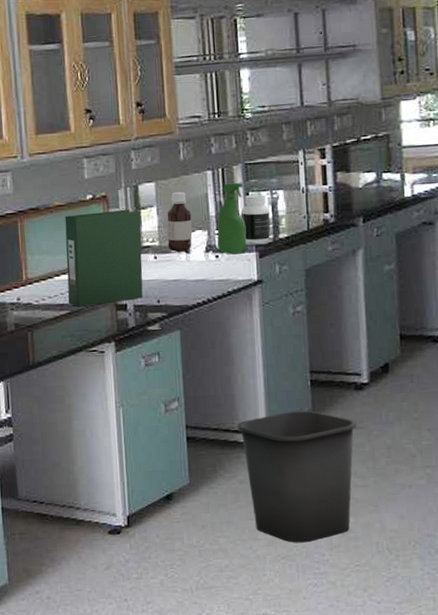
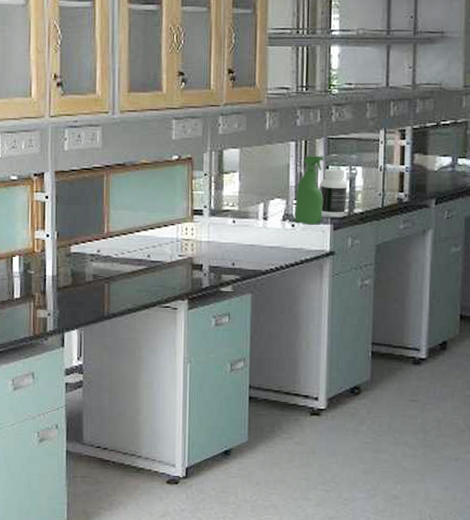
binder: present [65,209,143,307] -> none [146,172,223,264]
bottle: present [166,191,193,252] -> none [247,159,272,218]
waste bin: present [237,410,358,543] -> none [298,379,413,506]

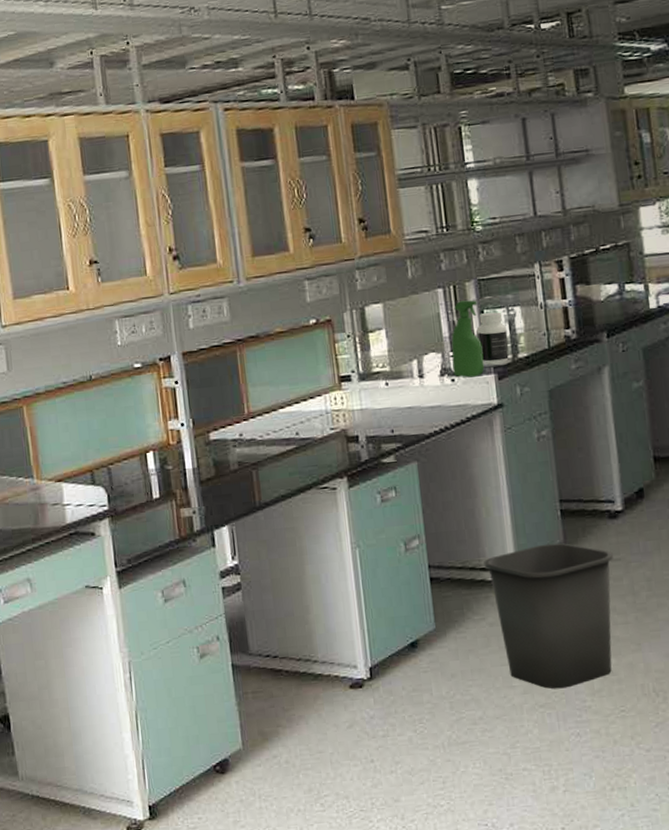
waste bin: none [298,379,413,506] -> present [484,543,614,689]

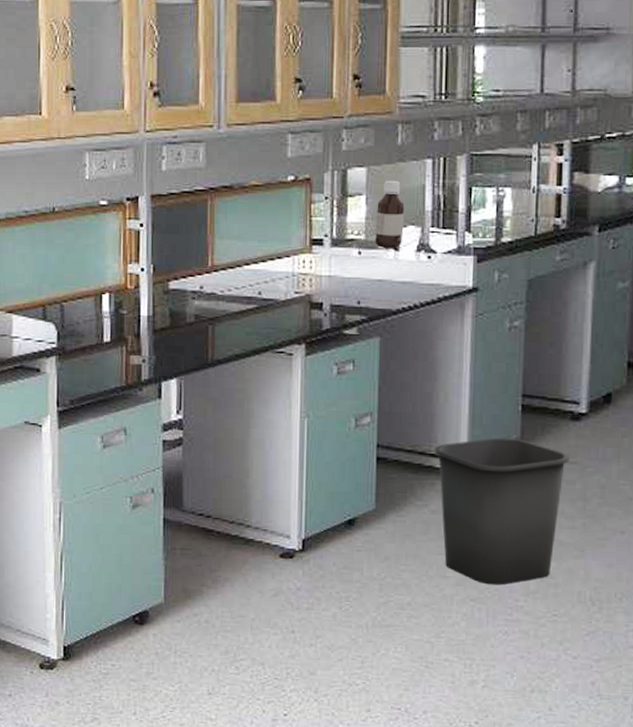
bottle: none [397,312,426,377] -> present [375,180,405,248]
spray bottle: present [451,300,485,378] -> none [431,175,467,256]
medicine bottle: present [475,312,509,368] -> none [460,191,494,249]

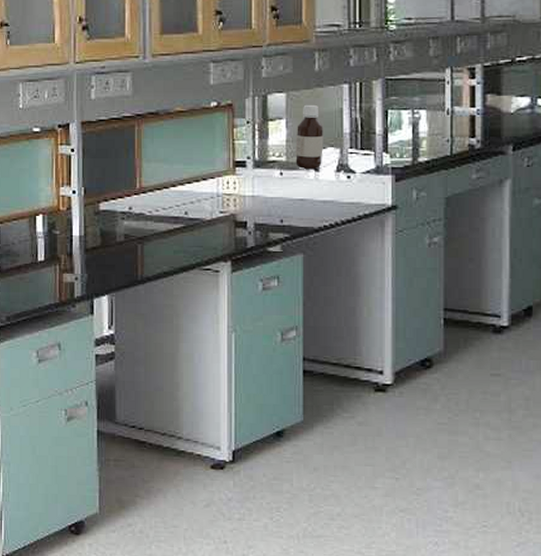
waste bin: present [434,437,571,585] -> none [359,350,494,496]

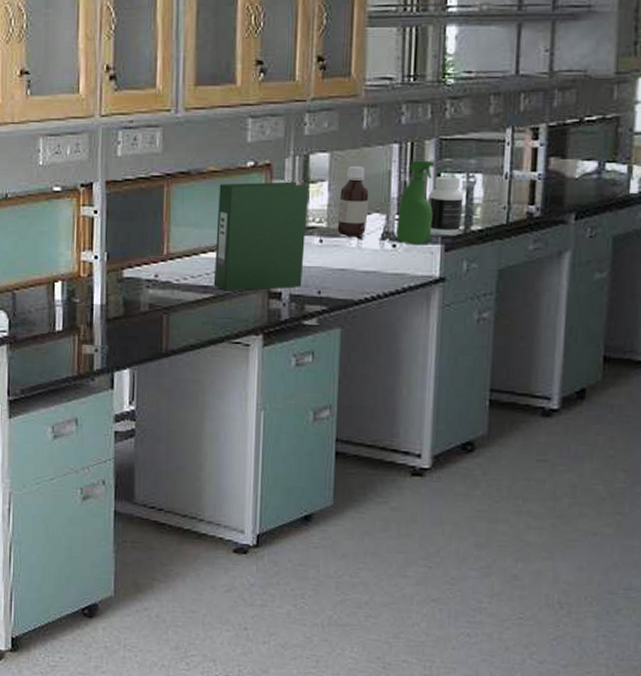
binder: none [183,120,268,221] -> present [213,181,309,291]
spray bottle: none [350,99,382,176] -> present [396,160,435,245]
medicine bottle: none [377,113,410,168] -> present [427,177,463,237]

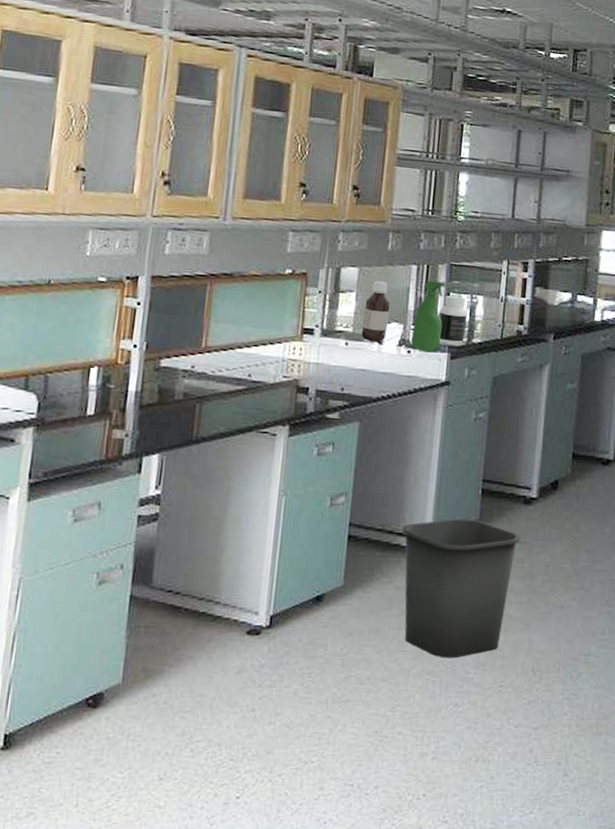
binder: present [213,181,309,291] -> none [246,287,339,385]
waste bin: none [396,433,540,586] -> present [402,518,521,658]

